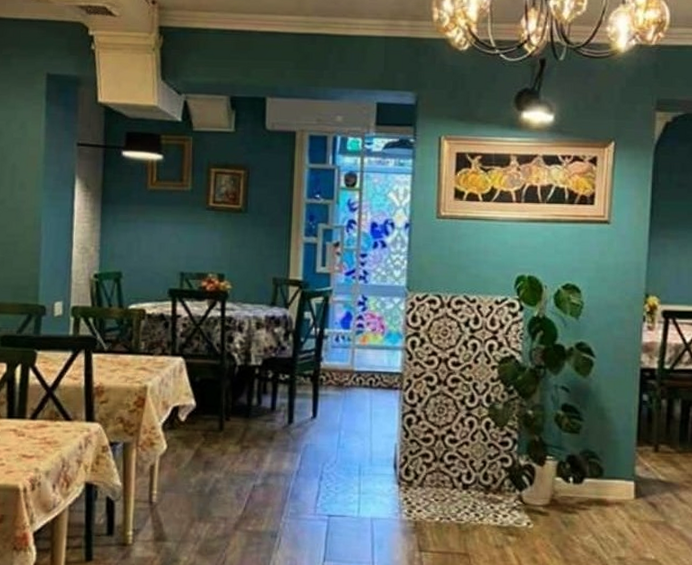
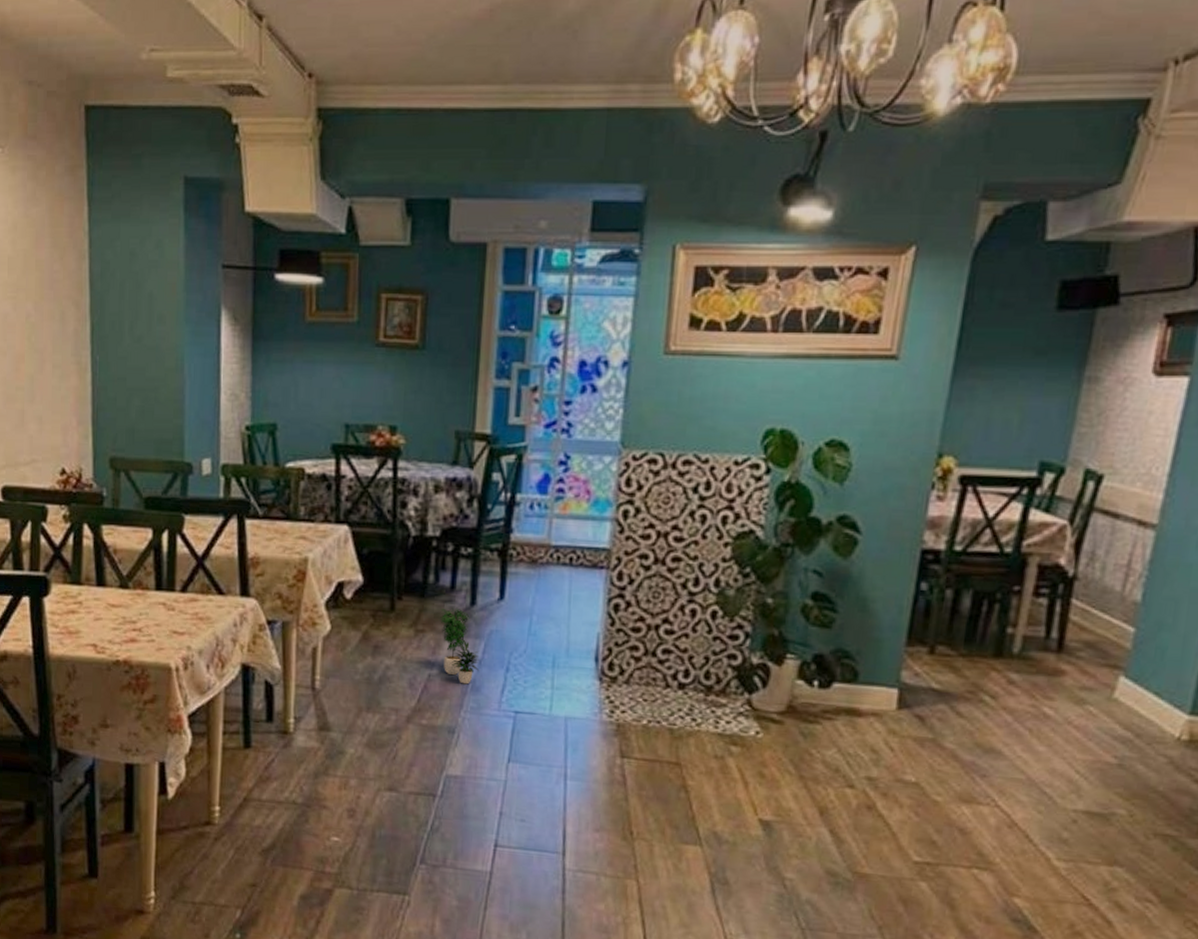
potted plant: none [262,424,297,493] -> present [440,606,479,685]

